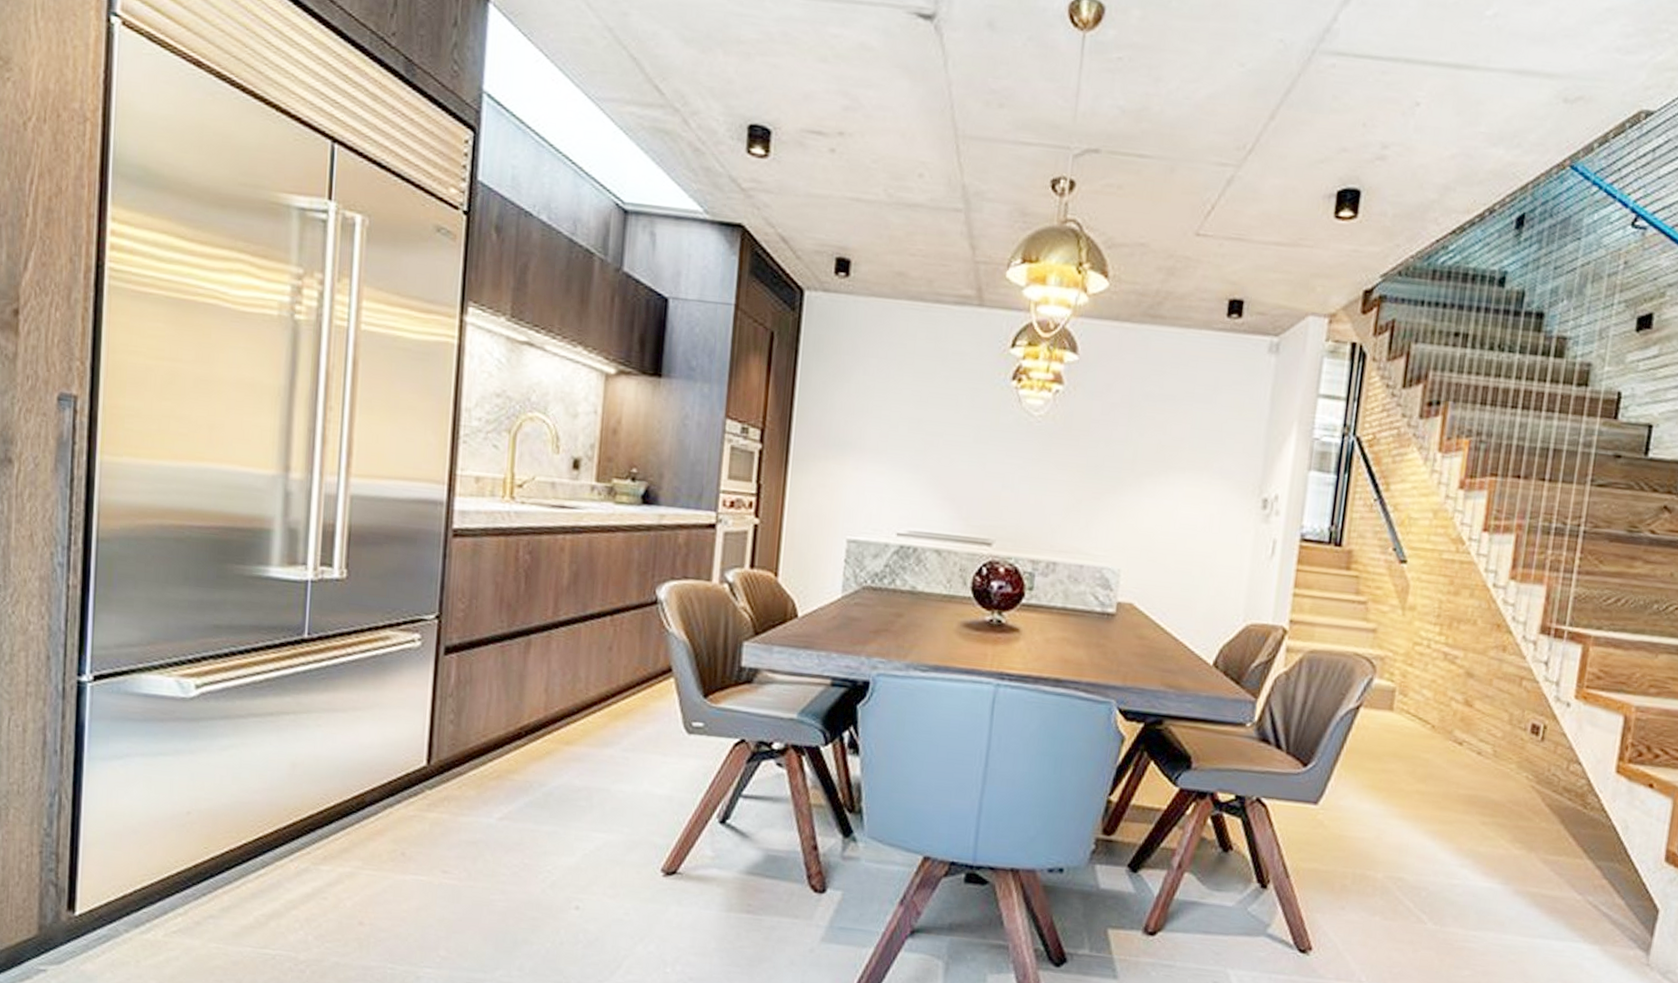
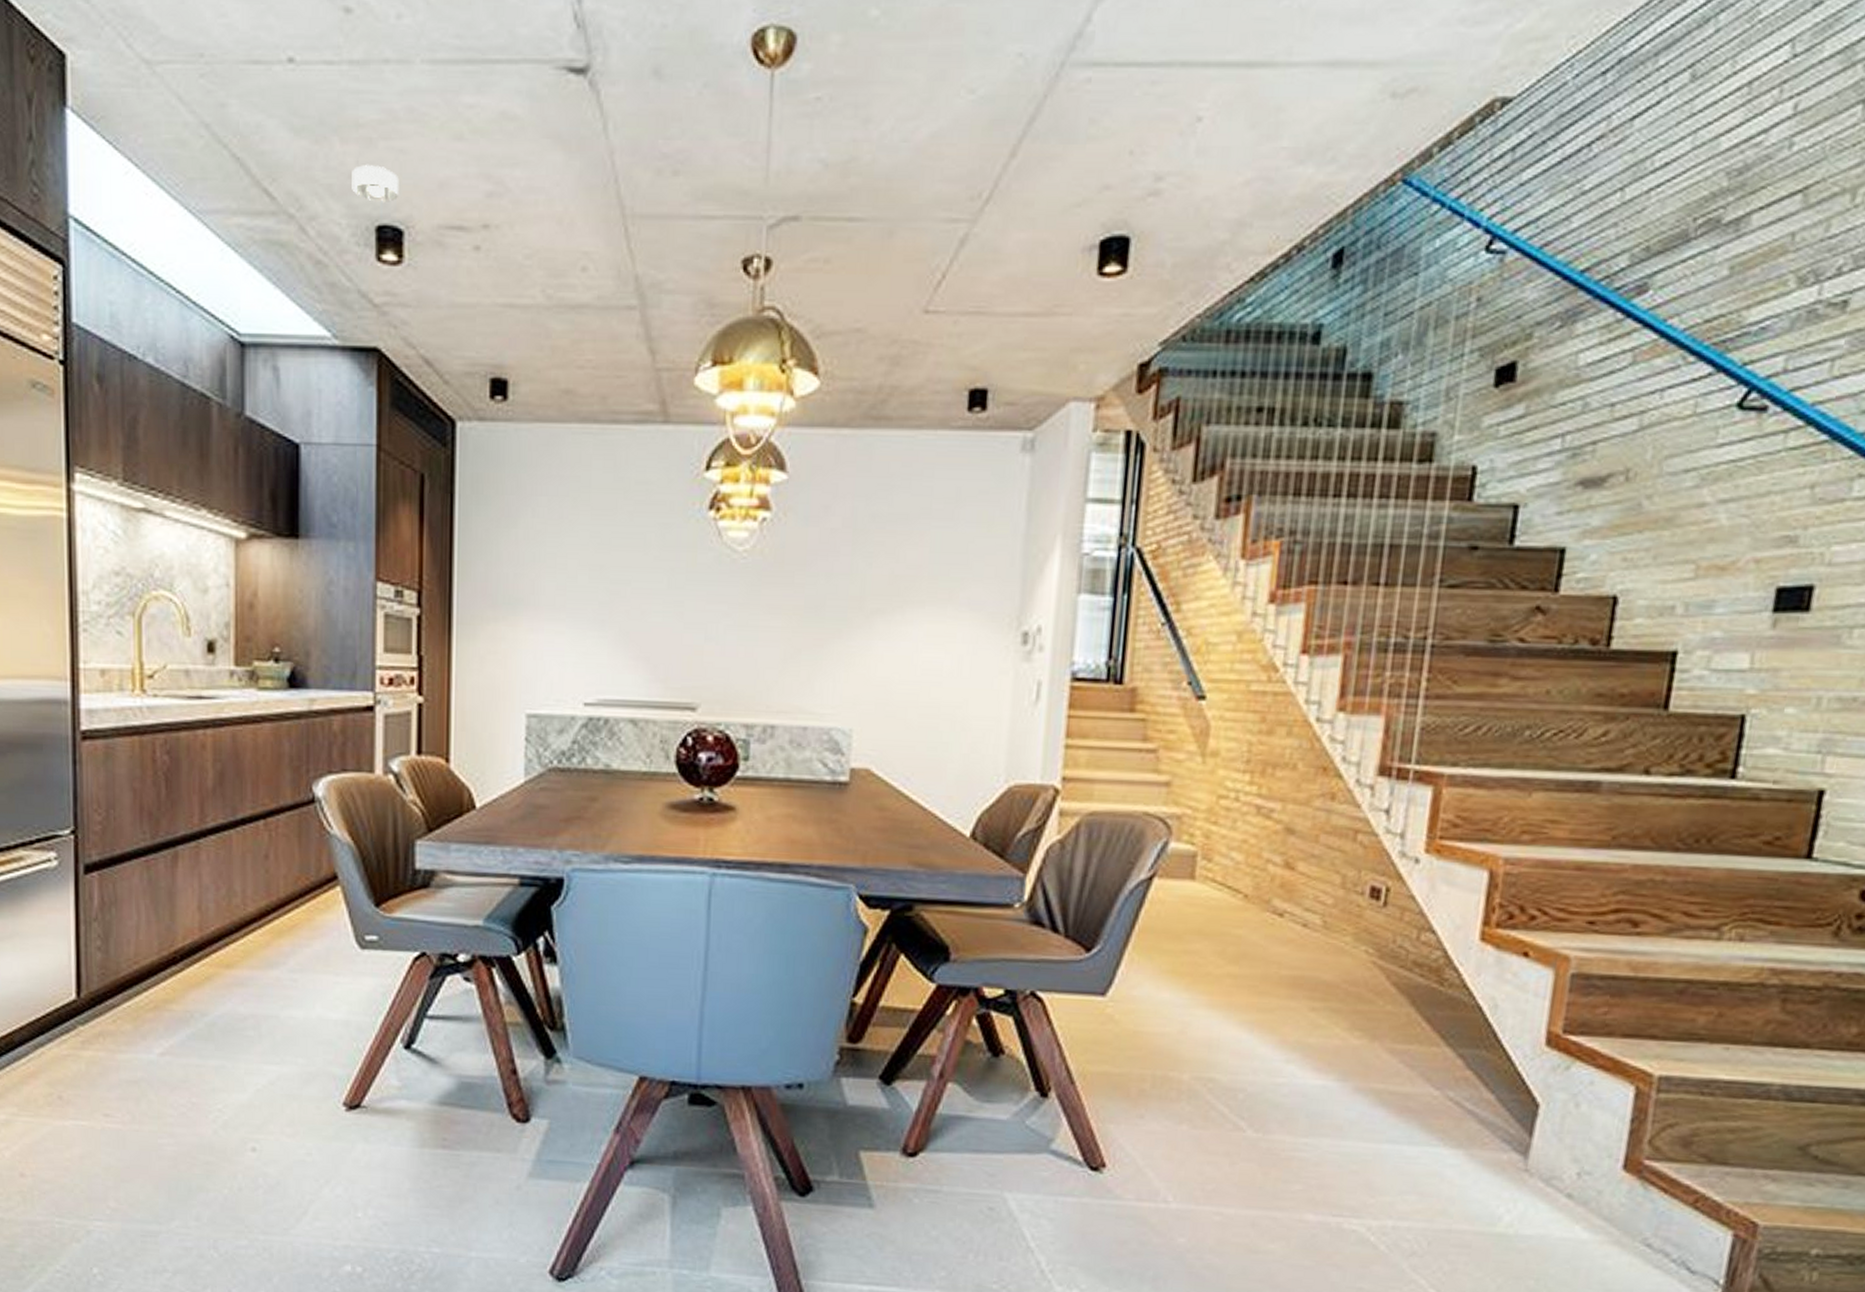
smoke detector: none [730,73,771,106] -> present [352,164,399,202]

